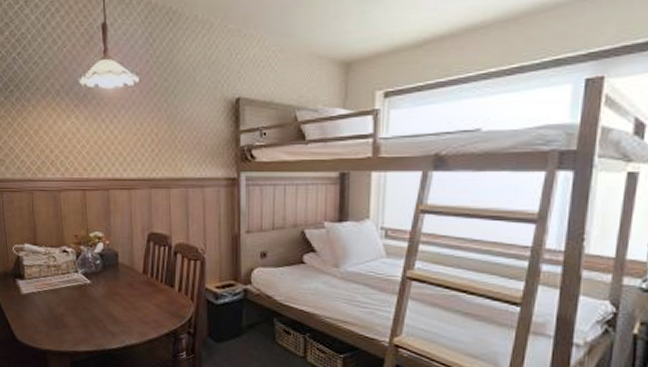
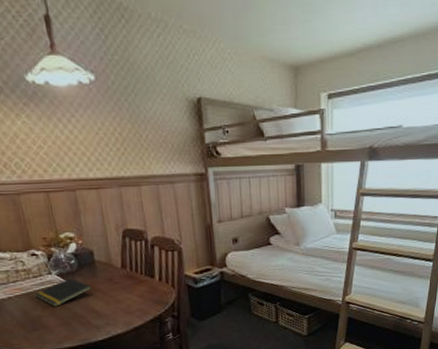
notepad: none [61,278,112,306] -> present [35,277,92,307]

